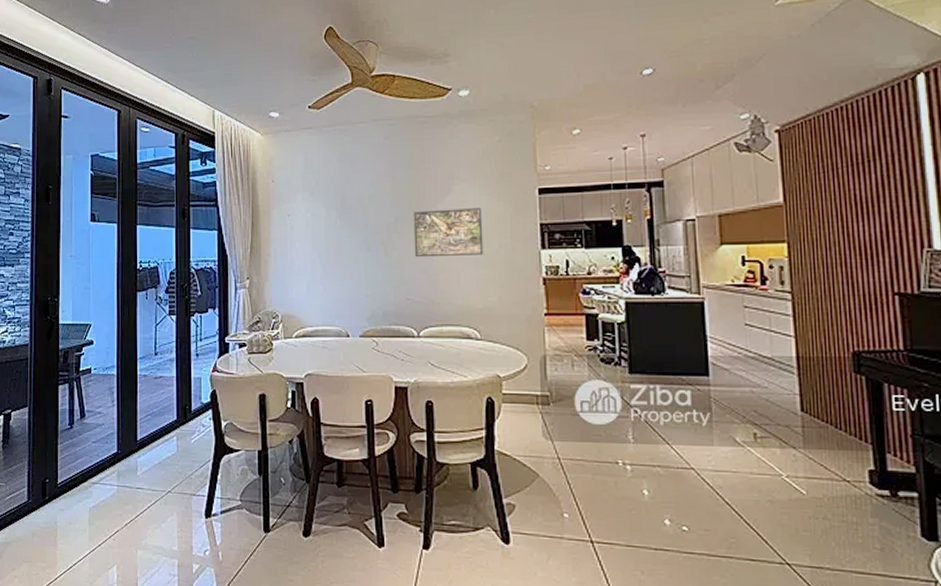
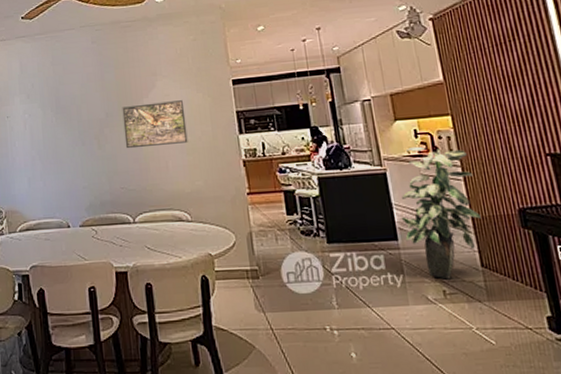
indoor plant: none [715,275,807,422] -> present [401,146,481,280]

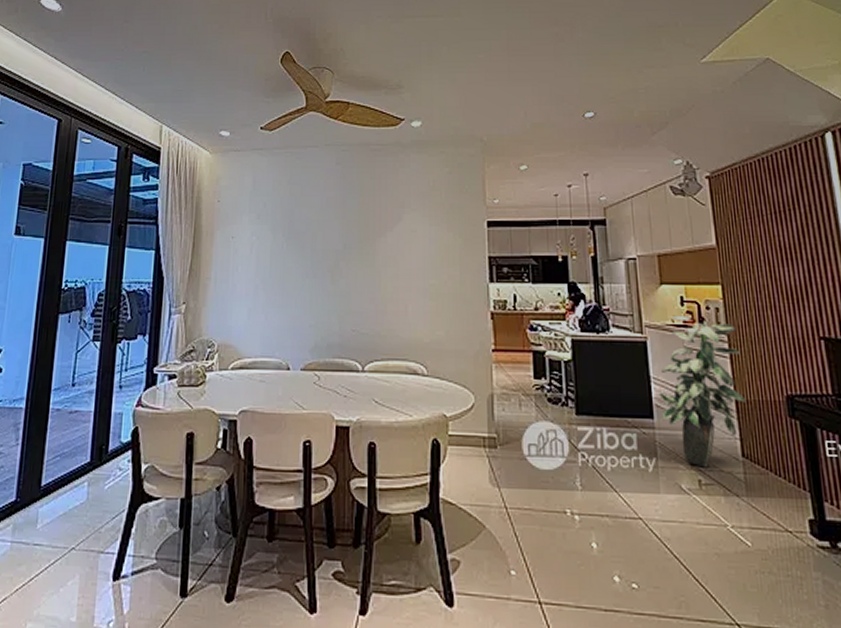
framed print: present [122,100,188,149] -> none [362,238,432,287]

